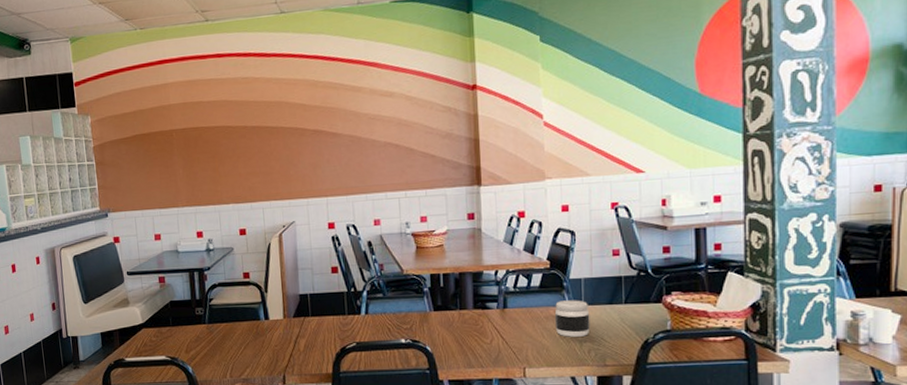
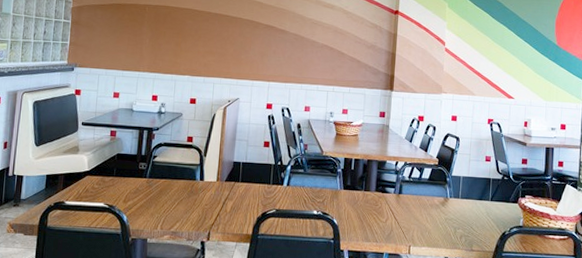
jar: present [554,300,590,337] -> none [437,192,464,224]

